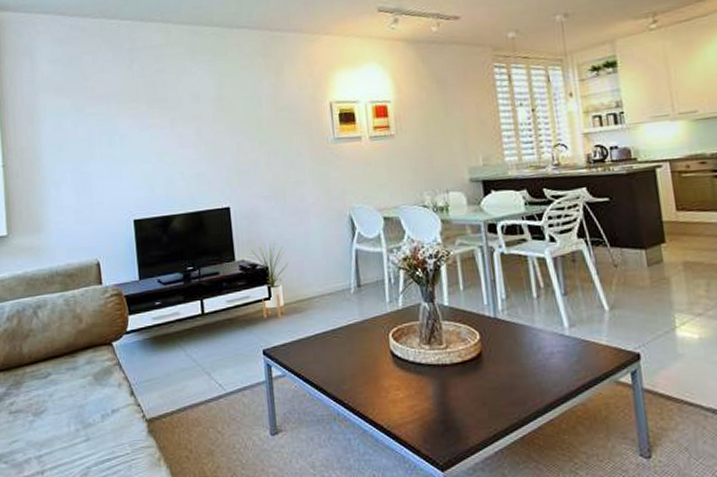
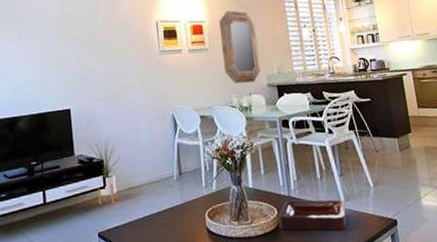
home mirror: none [408,86,462,178] -> present [219,10,261,84]
decorative tray: none [481,322,571,364] -> present [278,199,347,231]

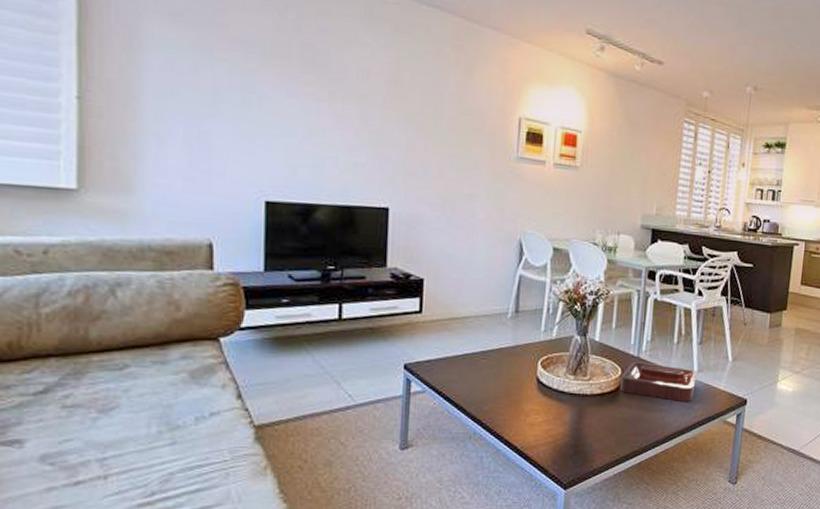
house plant: present [88,139,121,205] -> none [406,254,446,333]
home mirror: present [219,10,261,84] -> none [593,123,643,220]

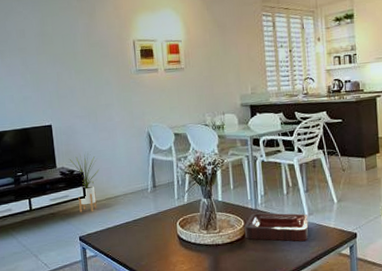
house plant: none [406,254,446,333] -> present [69,153,99,212]

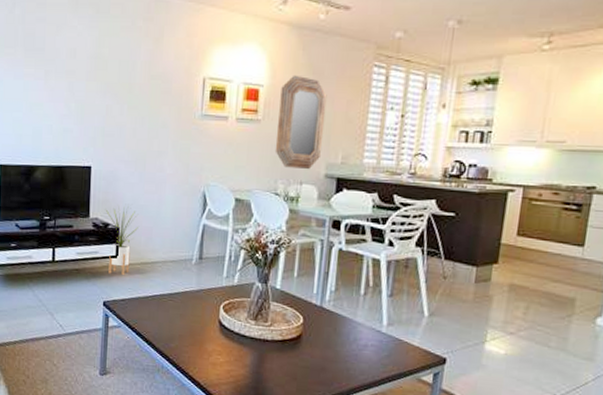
home mirror: none [195,29,236,103] -> present [275,75,327,170]
decorative tray: present [245,212,309,242] -> none [302,311,386,356]

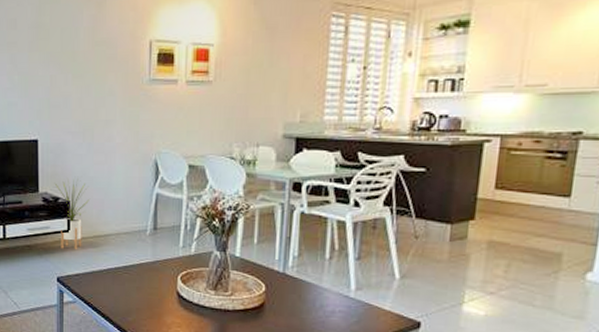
home mirror: present [275,75,327,170] -> none [228,31,282,131]

